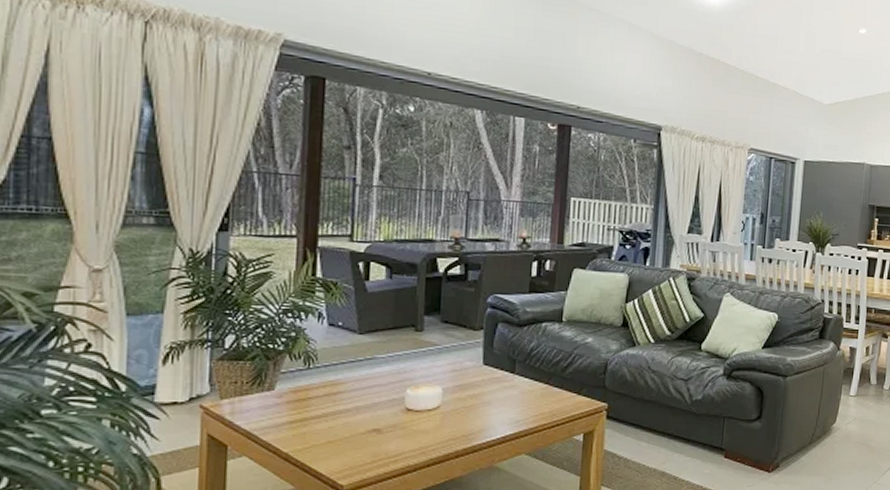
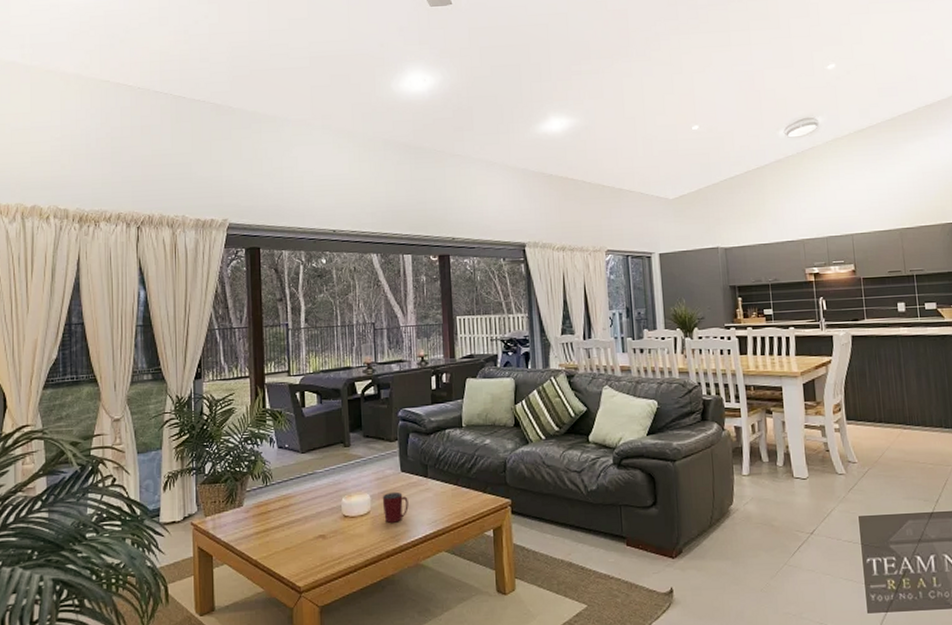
mug: none [456,386,488,420] -> present [382,491,409,523]

